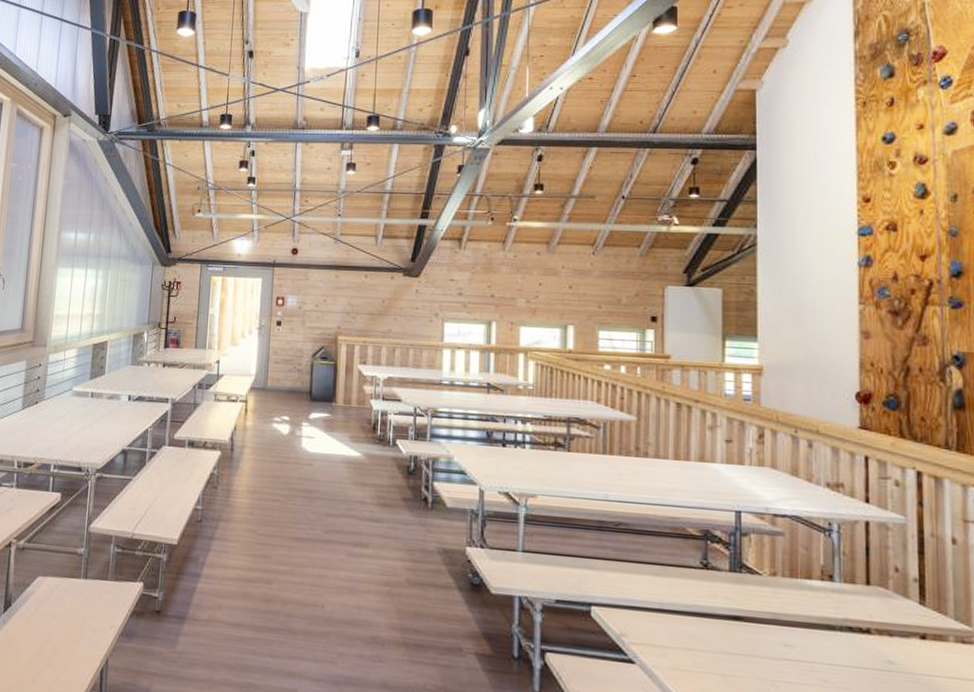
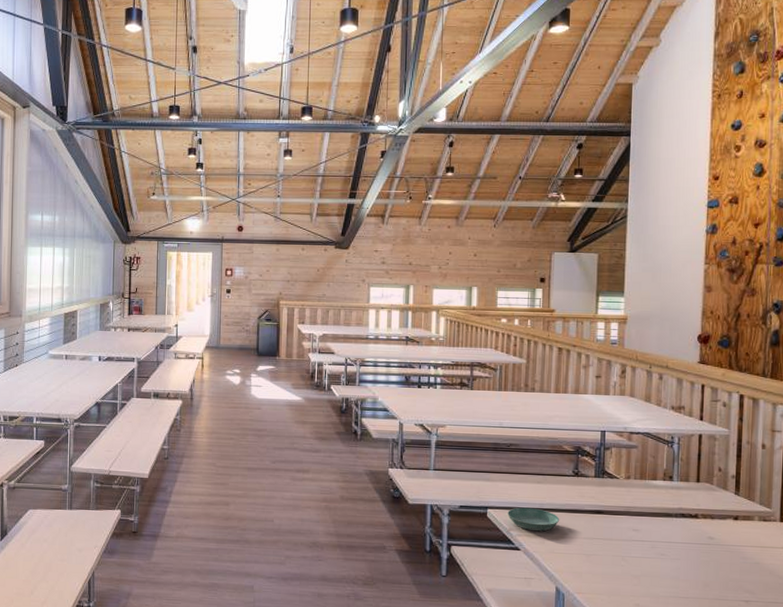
saucer: none [617,606,686,640] -> present [507,507,560,532]

